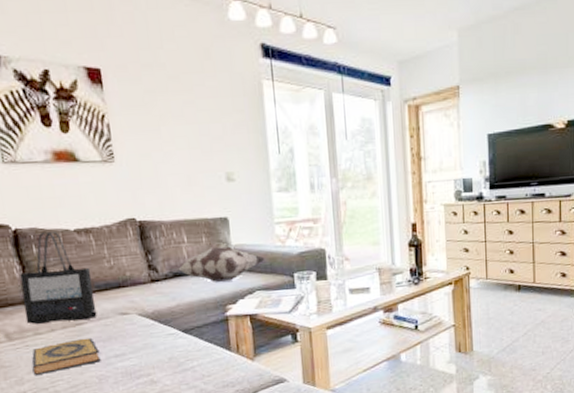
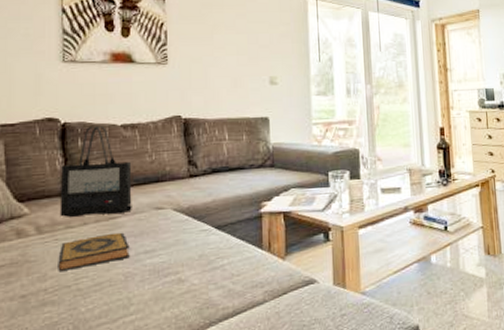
decorative pillow: present [169,246,265,282] -> none [208,144,302,179]

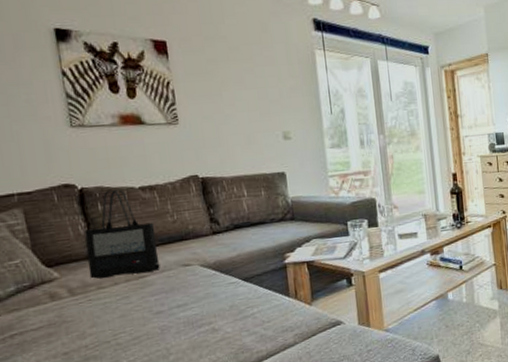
hardback book: present [58,232,130,271] -> none [94,289,164,329]

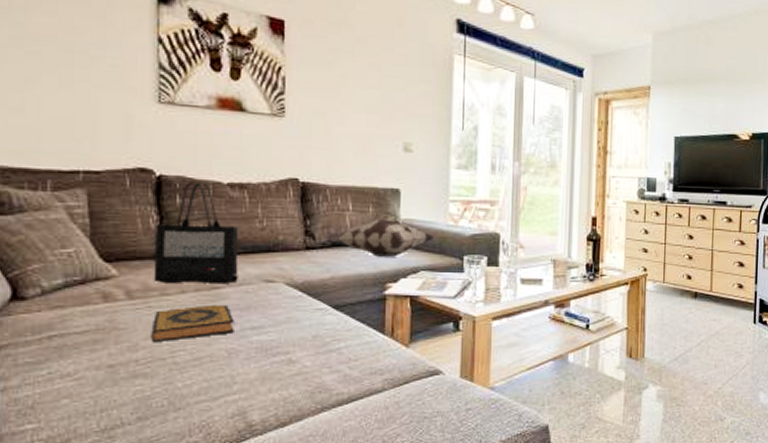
hardback book: none [94,289,164,329] -> present [151,304,234,342]
decorative pillow: none [230,198,320,233] -> present [328,219,435,257]

